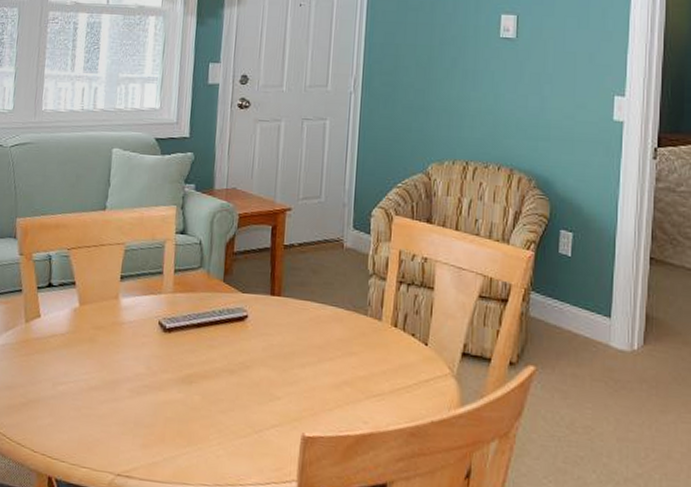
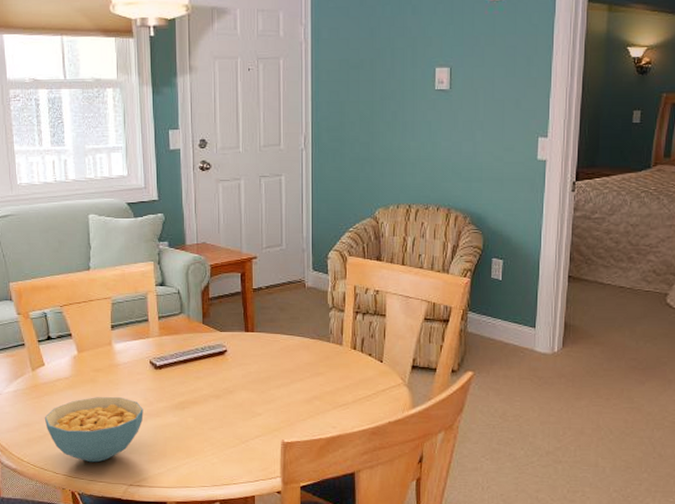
cereal bowl: none [30,360,145,443] -> present [44,397,144,463]

